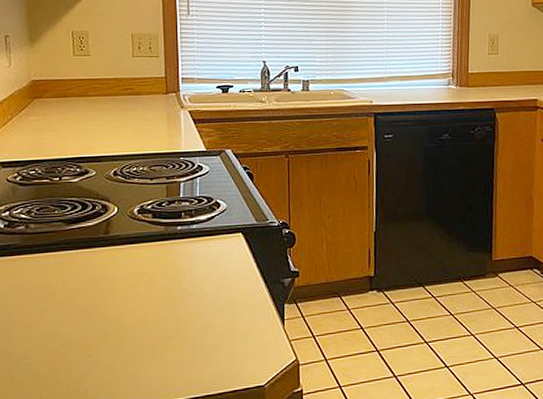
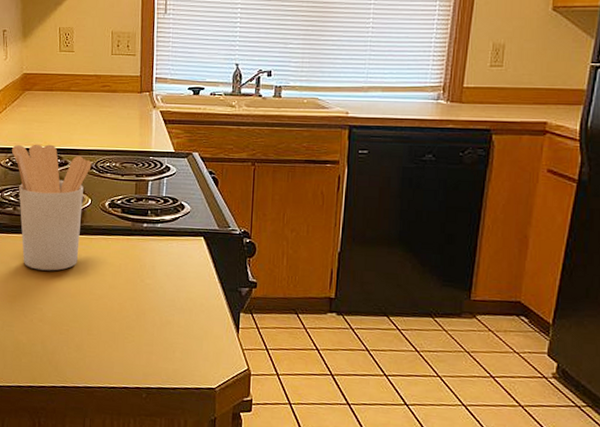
utensil holder: none [20,153,116,291] -> present [11,144,92,271]

